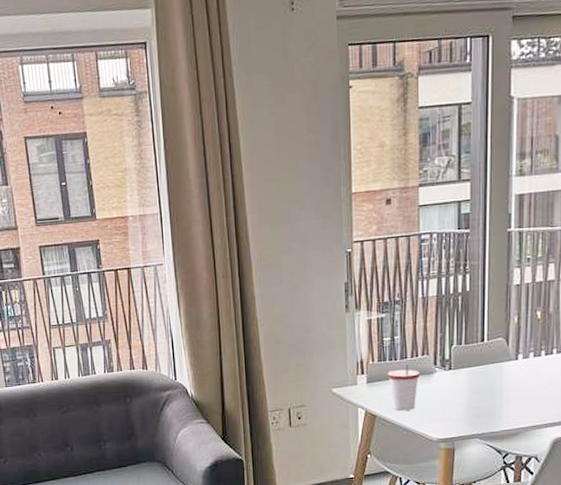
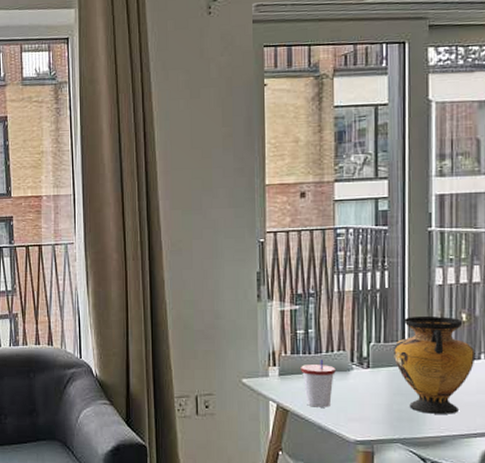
vase: none [474,315,548,409] -> present [394,317,476,414]

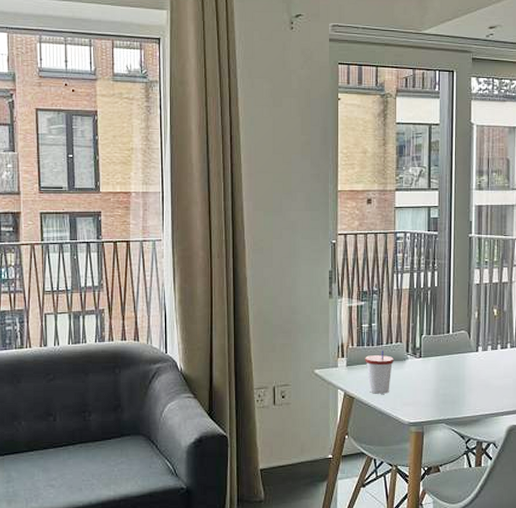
vase: present [394,317,476,414] -> none [441,312,504,396]

